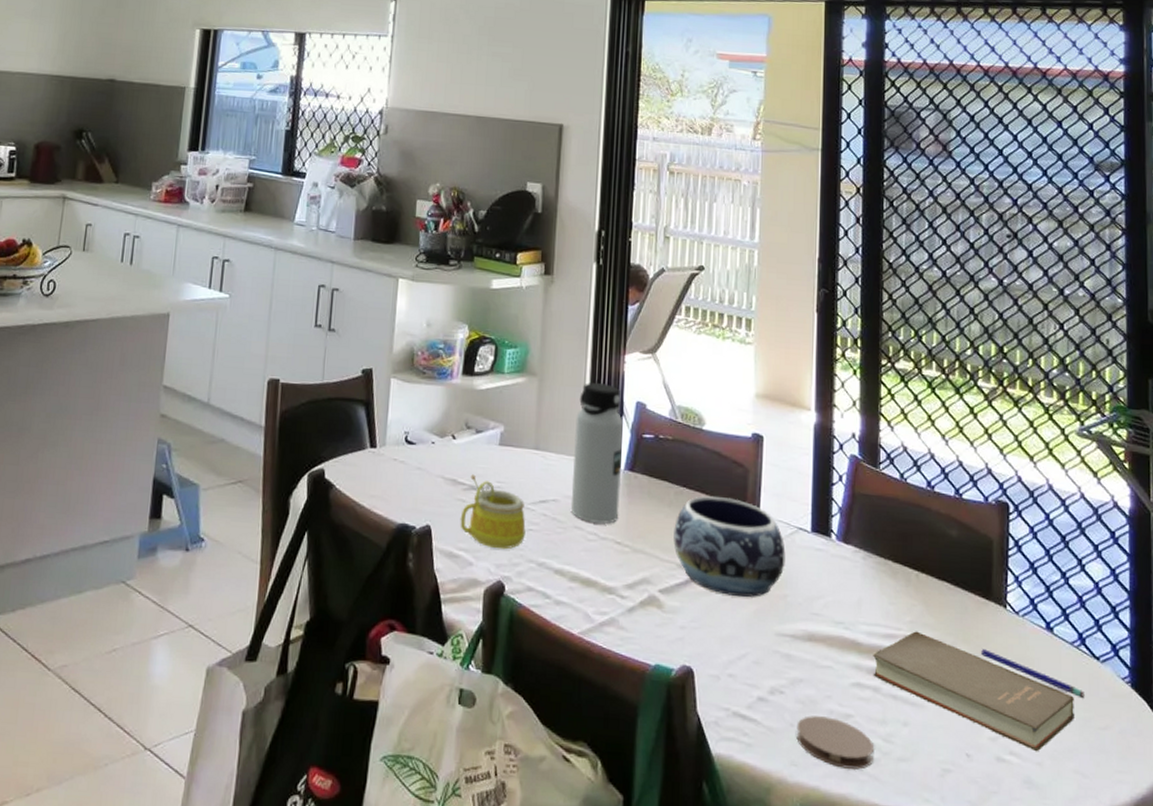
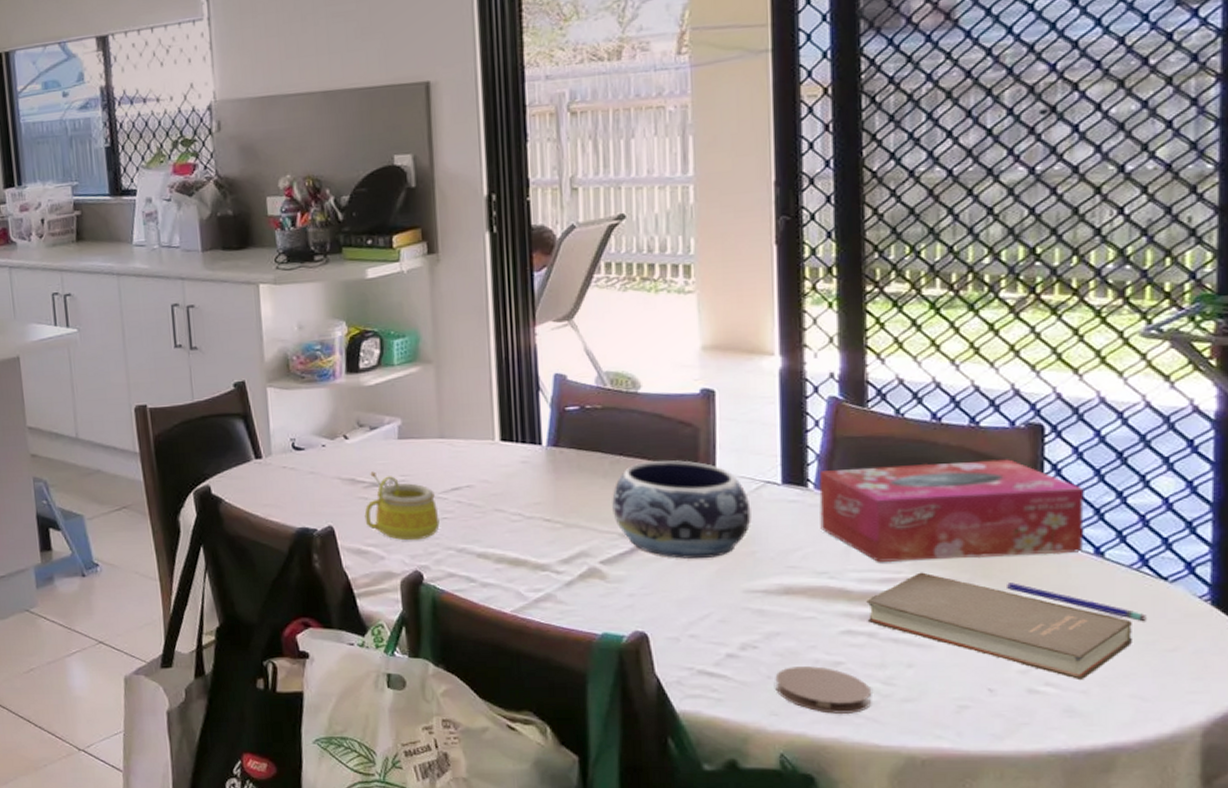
water bottle: present [570,383,624,524] -> none [483,360,545,504]
tissue box: none [839,523,1038,626] -> present [819,459,1084,563]

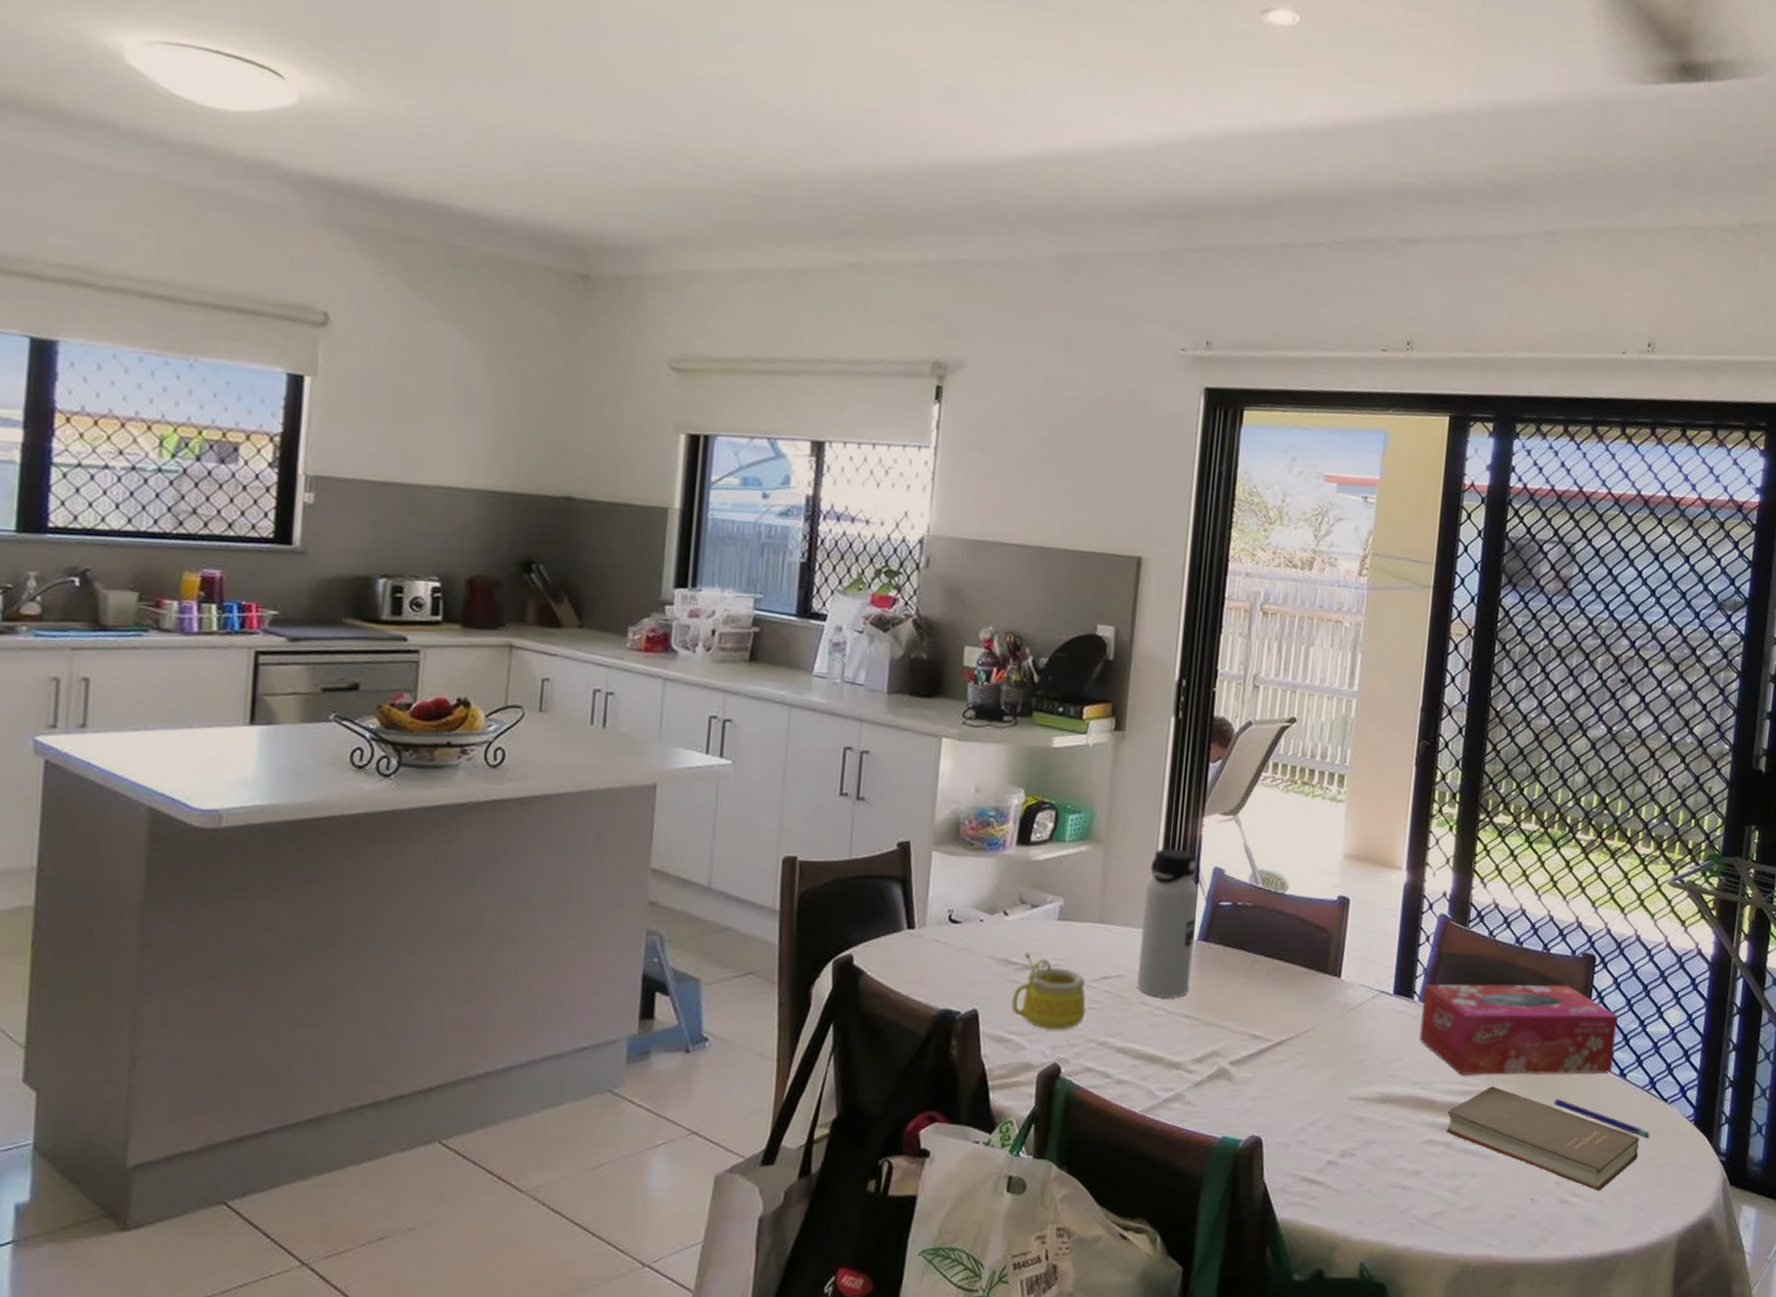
water bottle: none [483,360,545,504] -> present [1136,849,1199,997]
decorative bowl: present [612,460,751,559] -> none [1247,963,1366,1065]
coaster: present [775,666,872,715] -> none [1364,1175,1442,1223]

